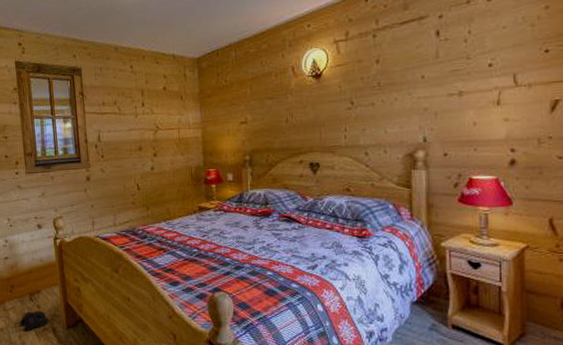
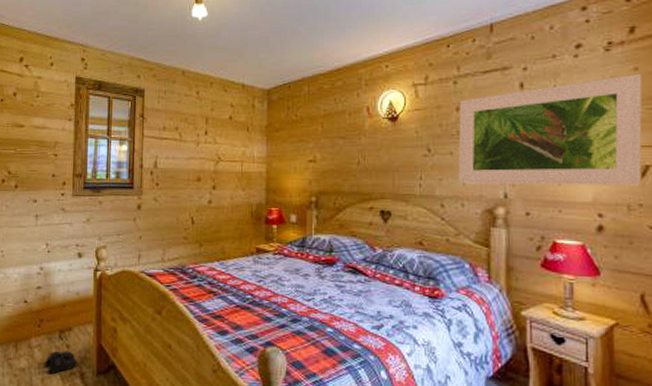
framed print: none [379,11,553,132] -> present [458,73,643,186]

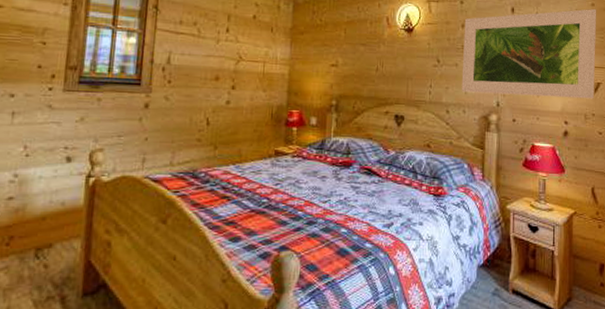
boots: present [43,351,77,374] -> none [10,272,57,300]

